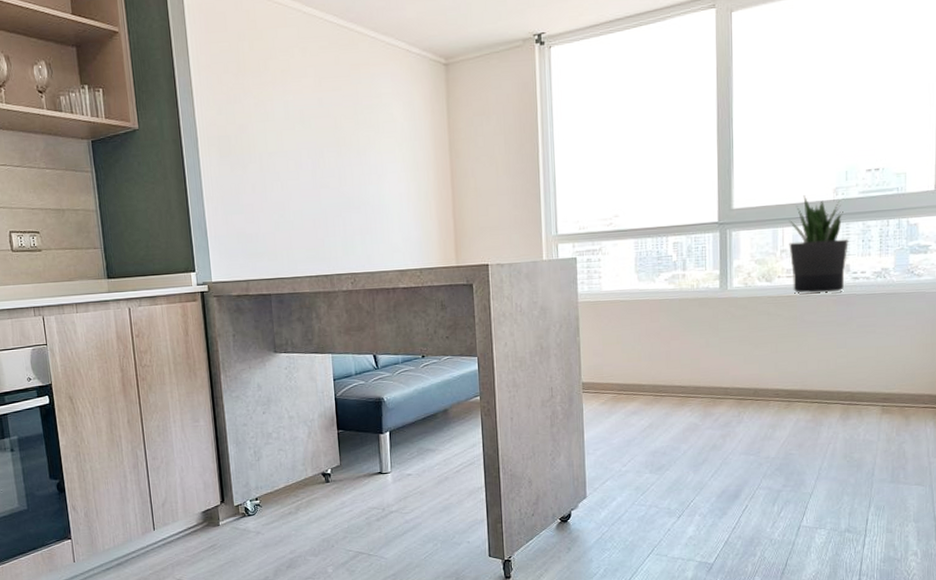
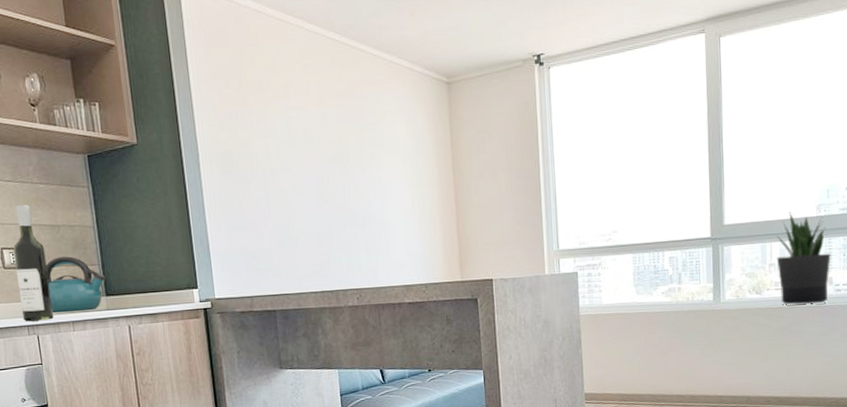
bottle: none [20,188,58,303] -> present [12,204,54,322]
kettle: none [51,240,107,295] -> present [45,256,106,314]

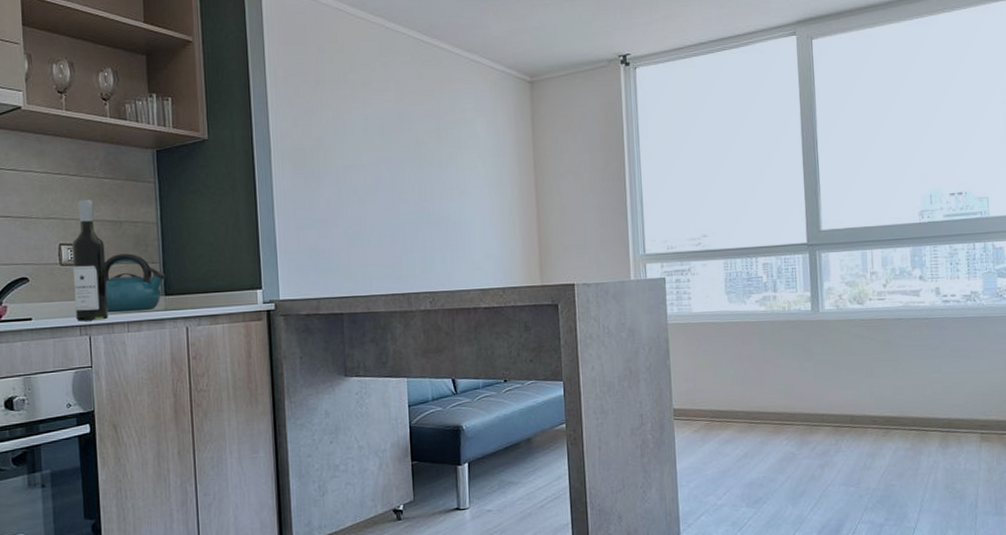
planter: present [776,212,831,305] -> none [878,218,937,317]

